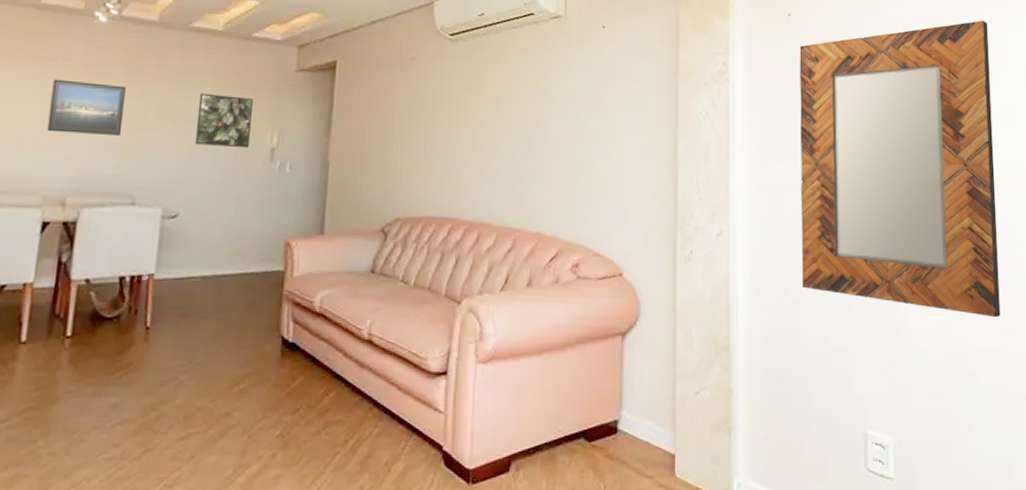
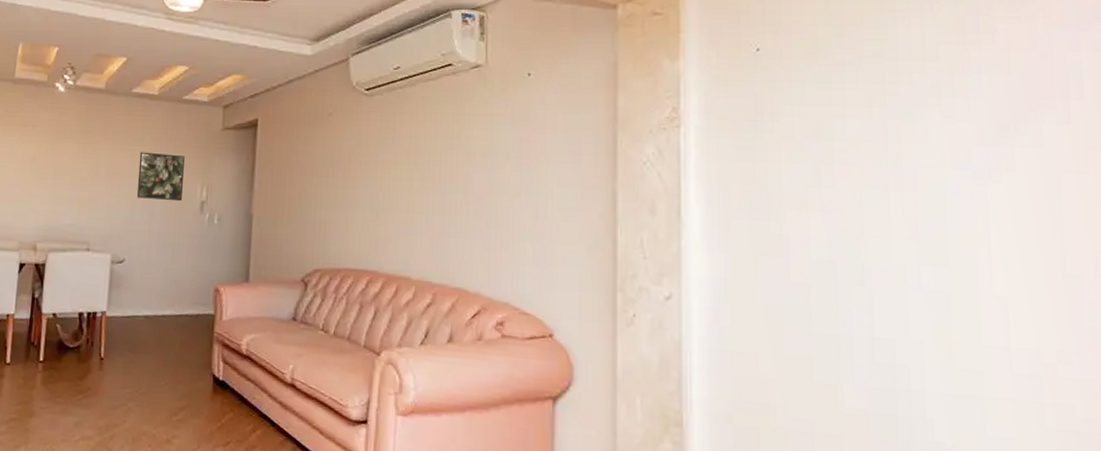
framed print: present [47,79,126,137] -> none [21,142,81,191]
home mirror: present [799,20,1001,318] -> none [772,43,1071,417]

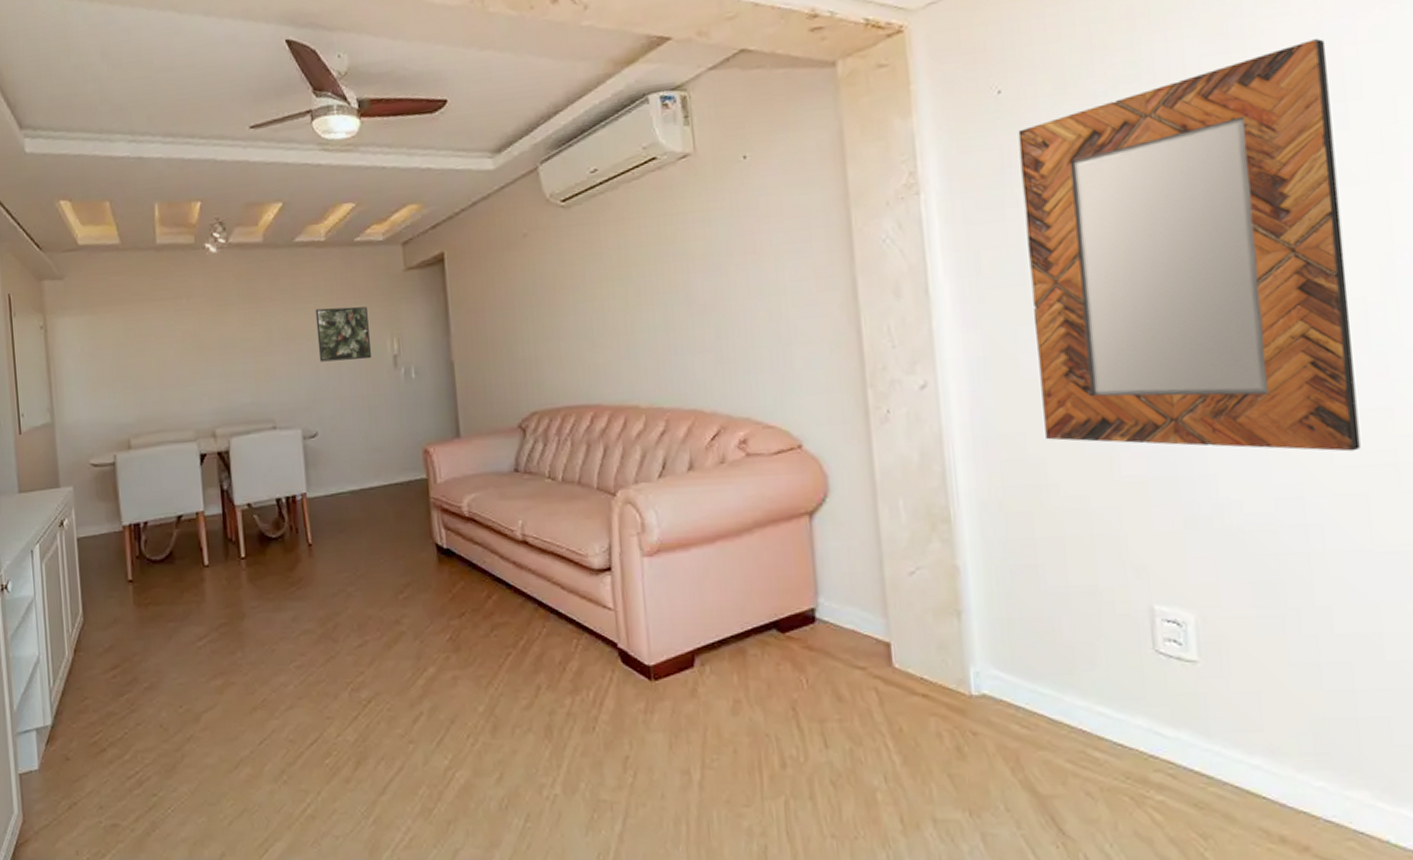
home mirror: none [772,43,1071,417] -> present [1018,39,1361,452]

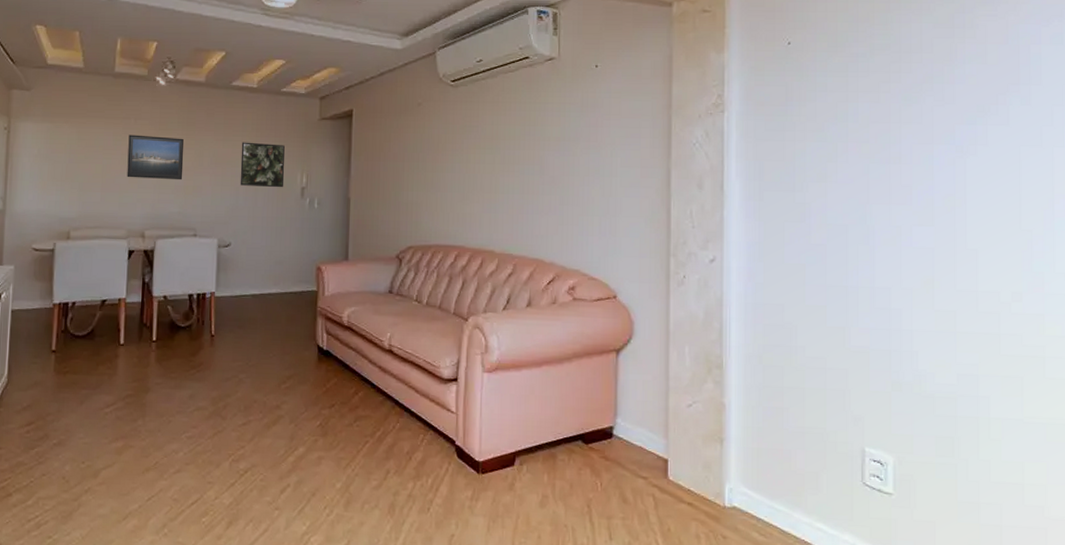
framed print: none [182,313,252,369] -> present [127,134,184,181]
home mirror: present [1018,39,1361,452] -> none [798,37,1021,344]

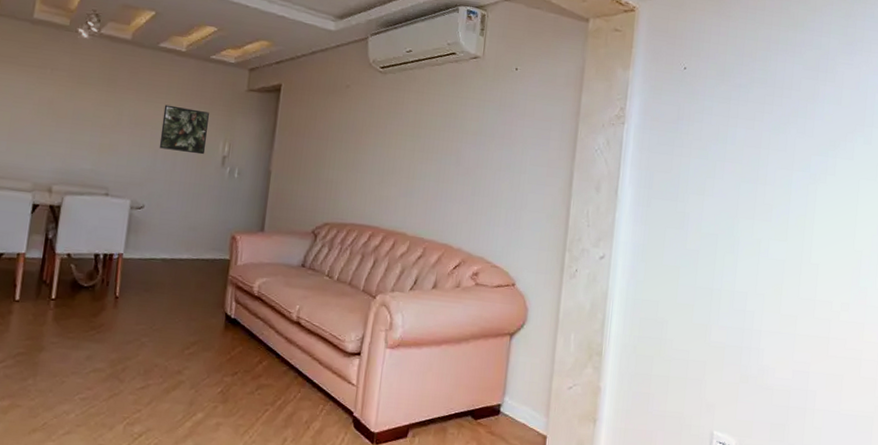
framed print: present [127,134,184,181] -> none [37,84,103,137]

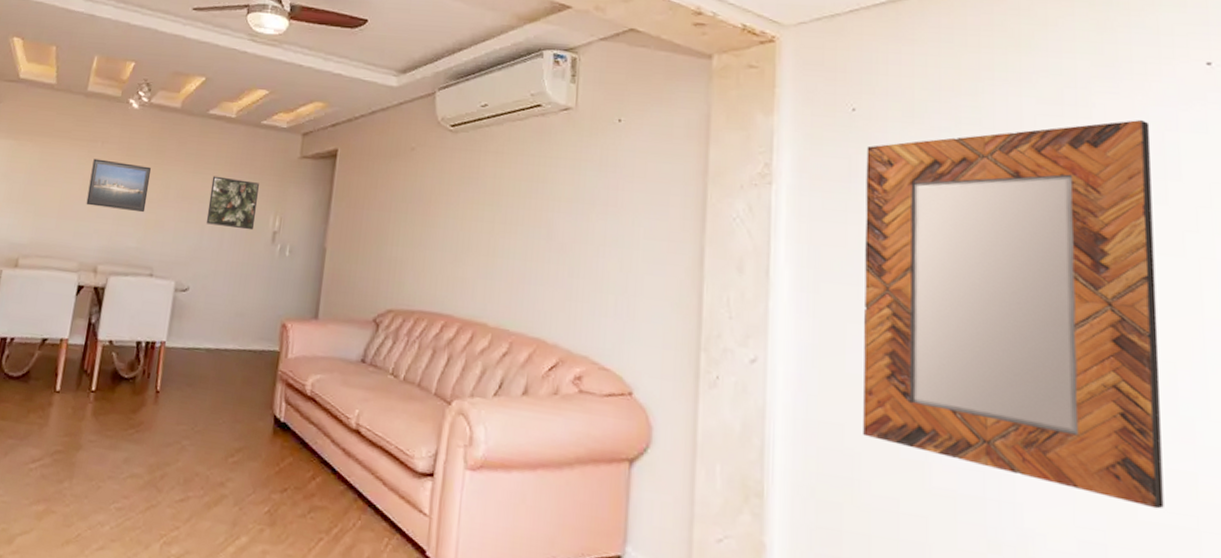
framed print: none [37,84,103,137] -> present [86,158,151,213]
home mirror: none [671,84,868,347] -> present [863,120,1164,510]

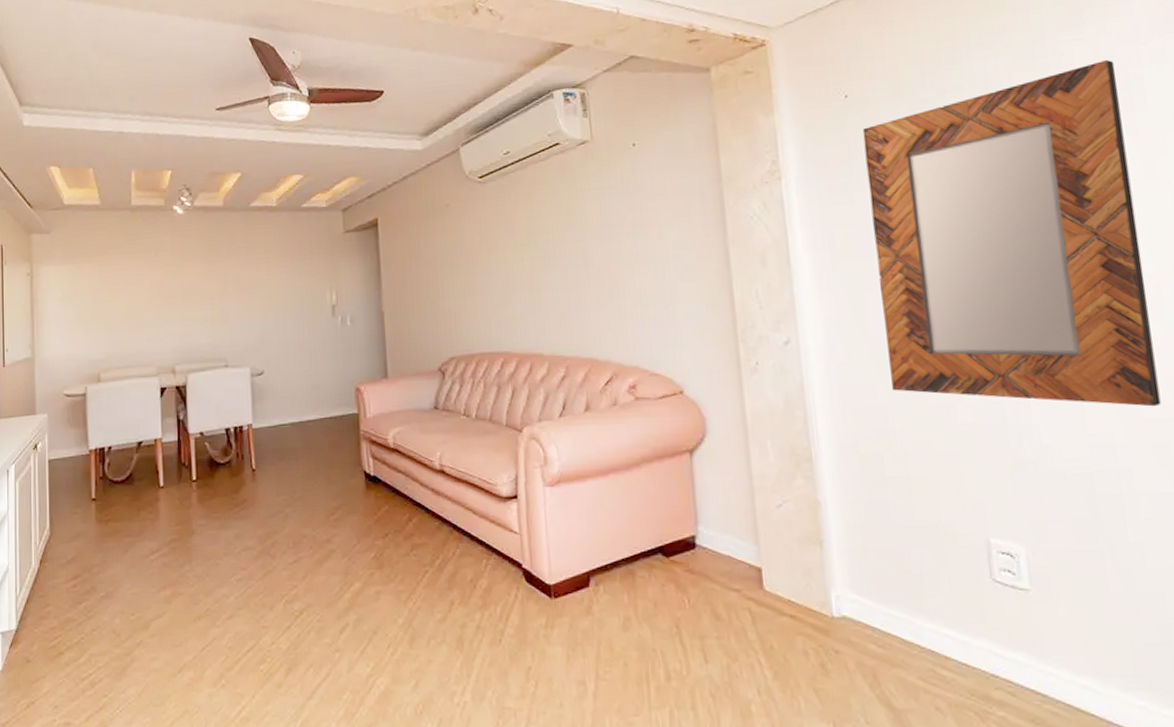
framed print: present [86,158,151,213] -> none [151,266,209,313]
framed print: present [206,176,259,231] -> none [265,262,314,310]

